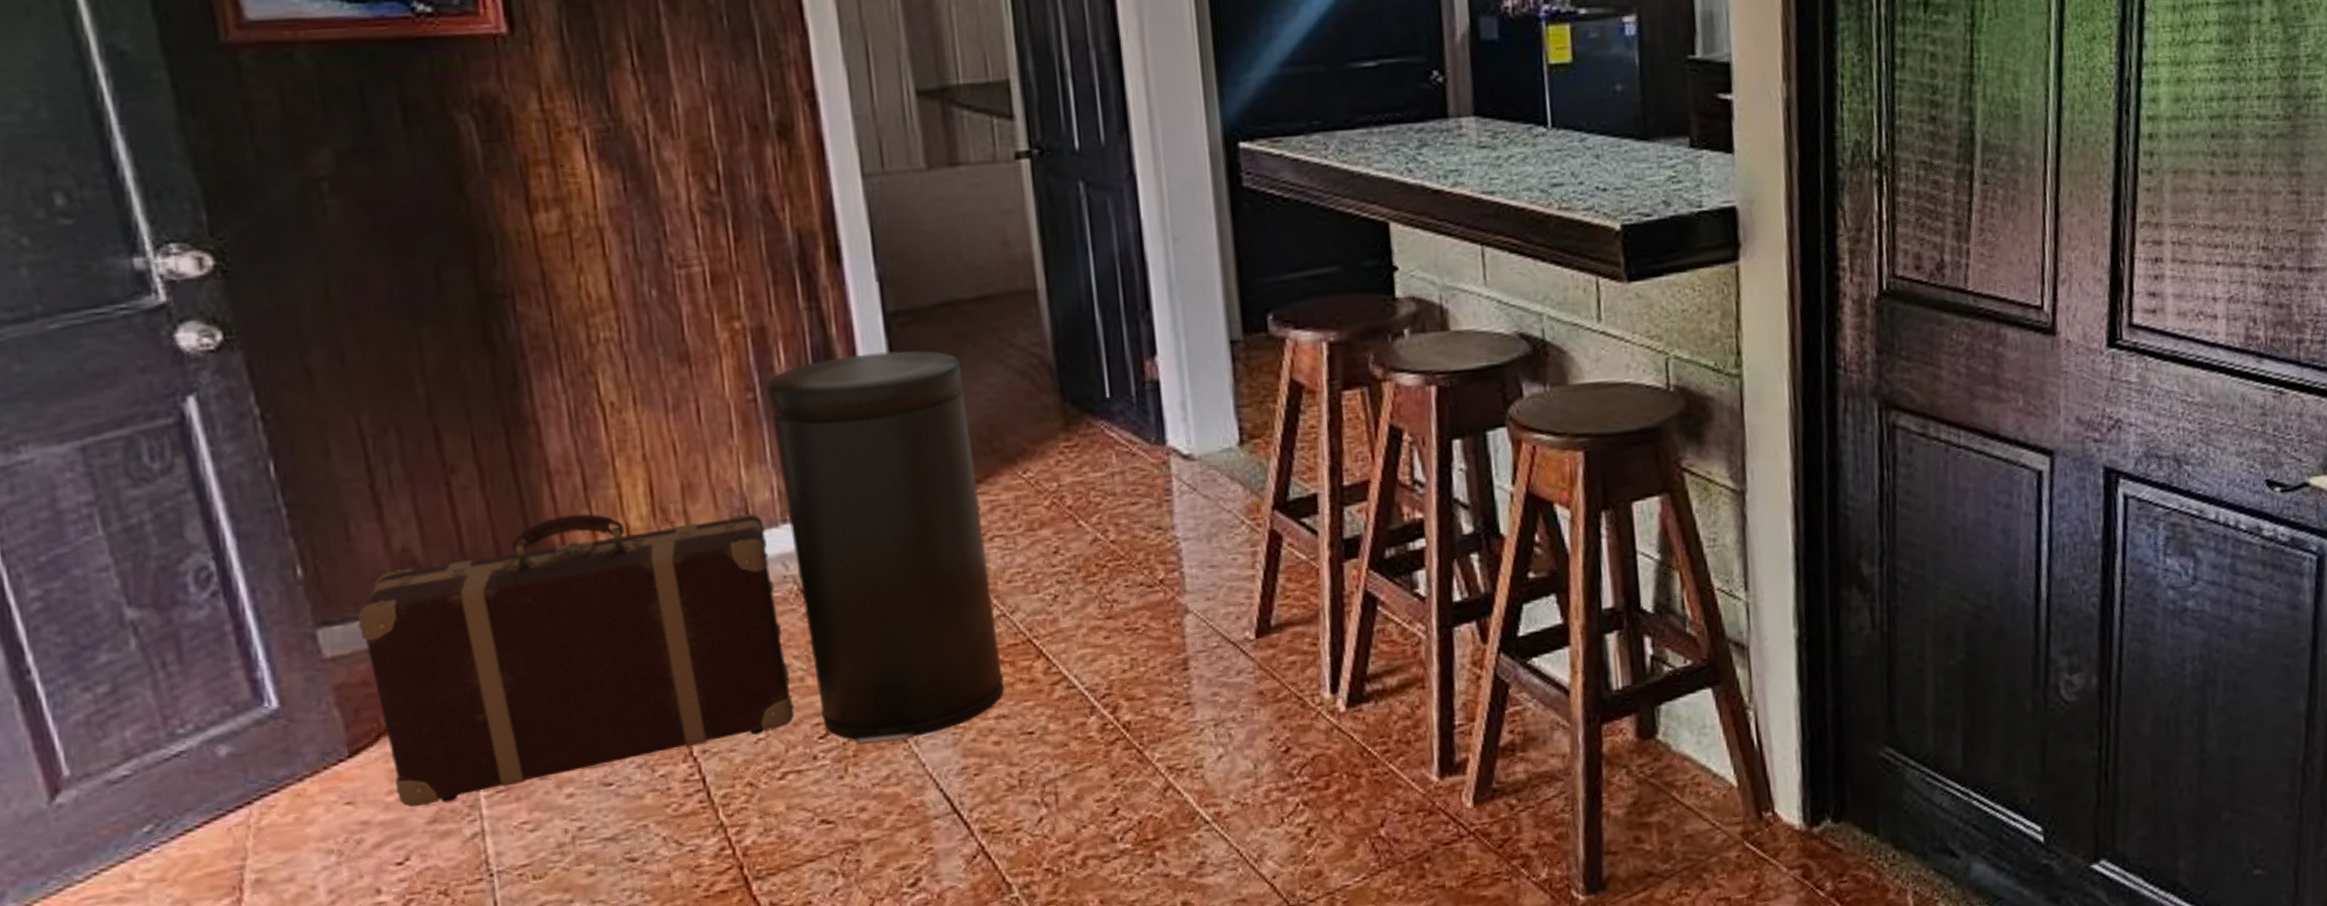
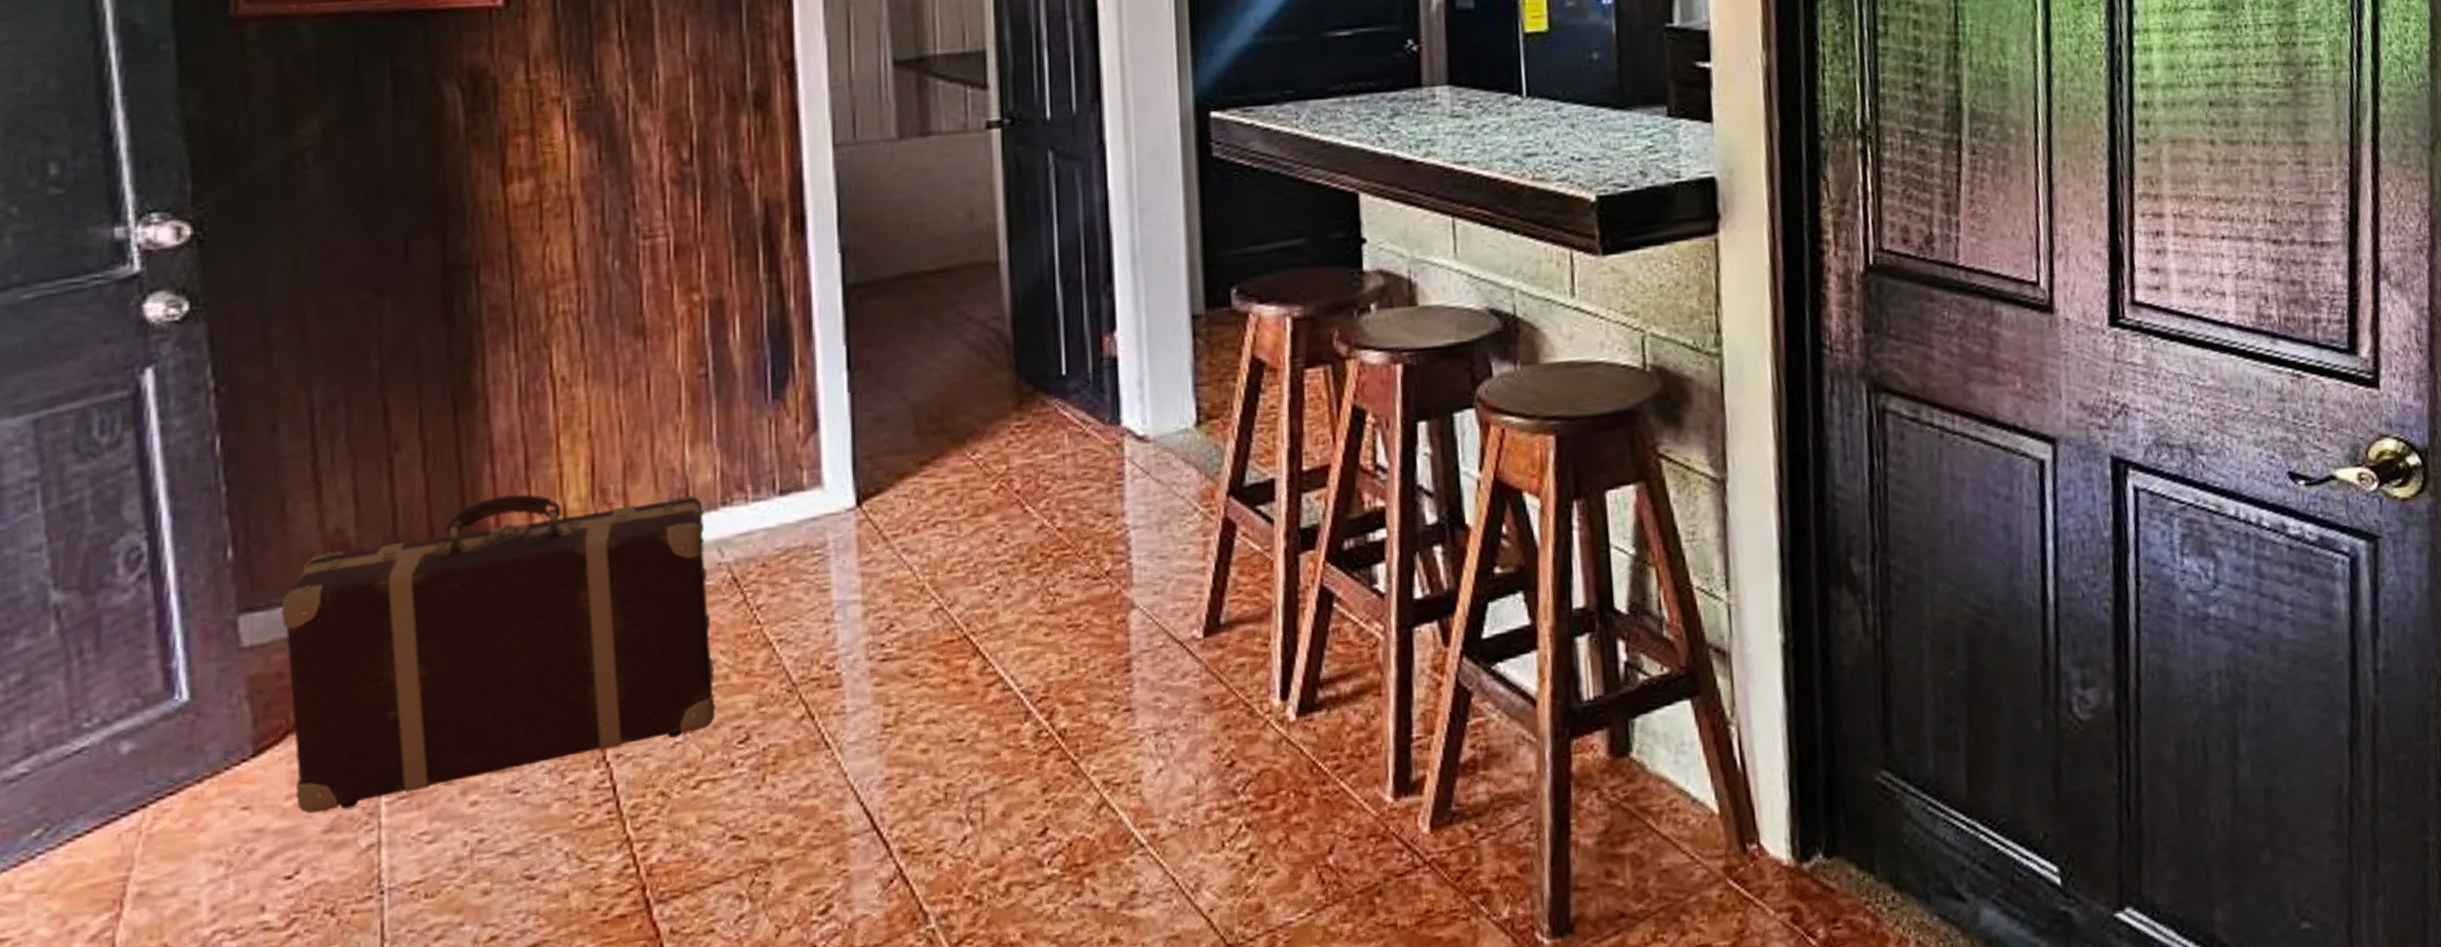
pedal bin: present [767,350,1005,745] -> none [720,324,936,751]

